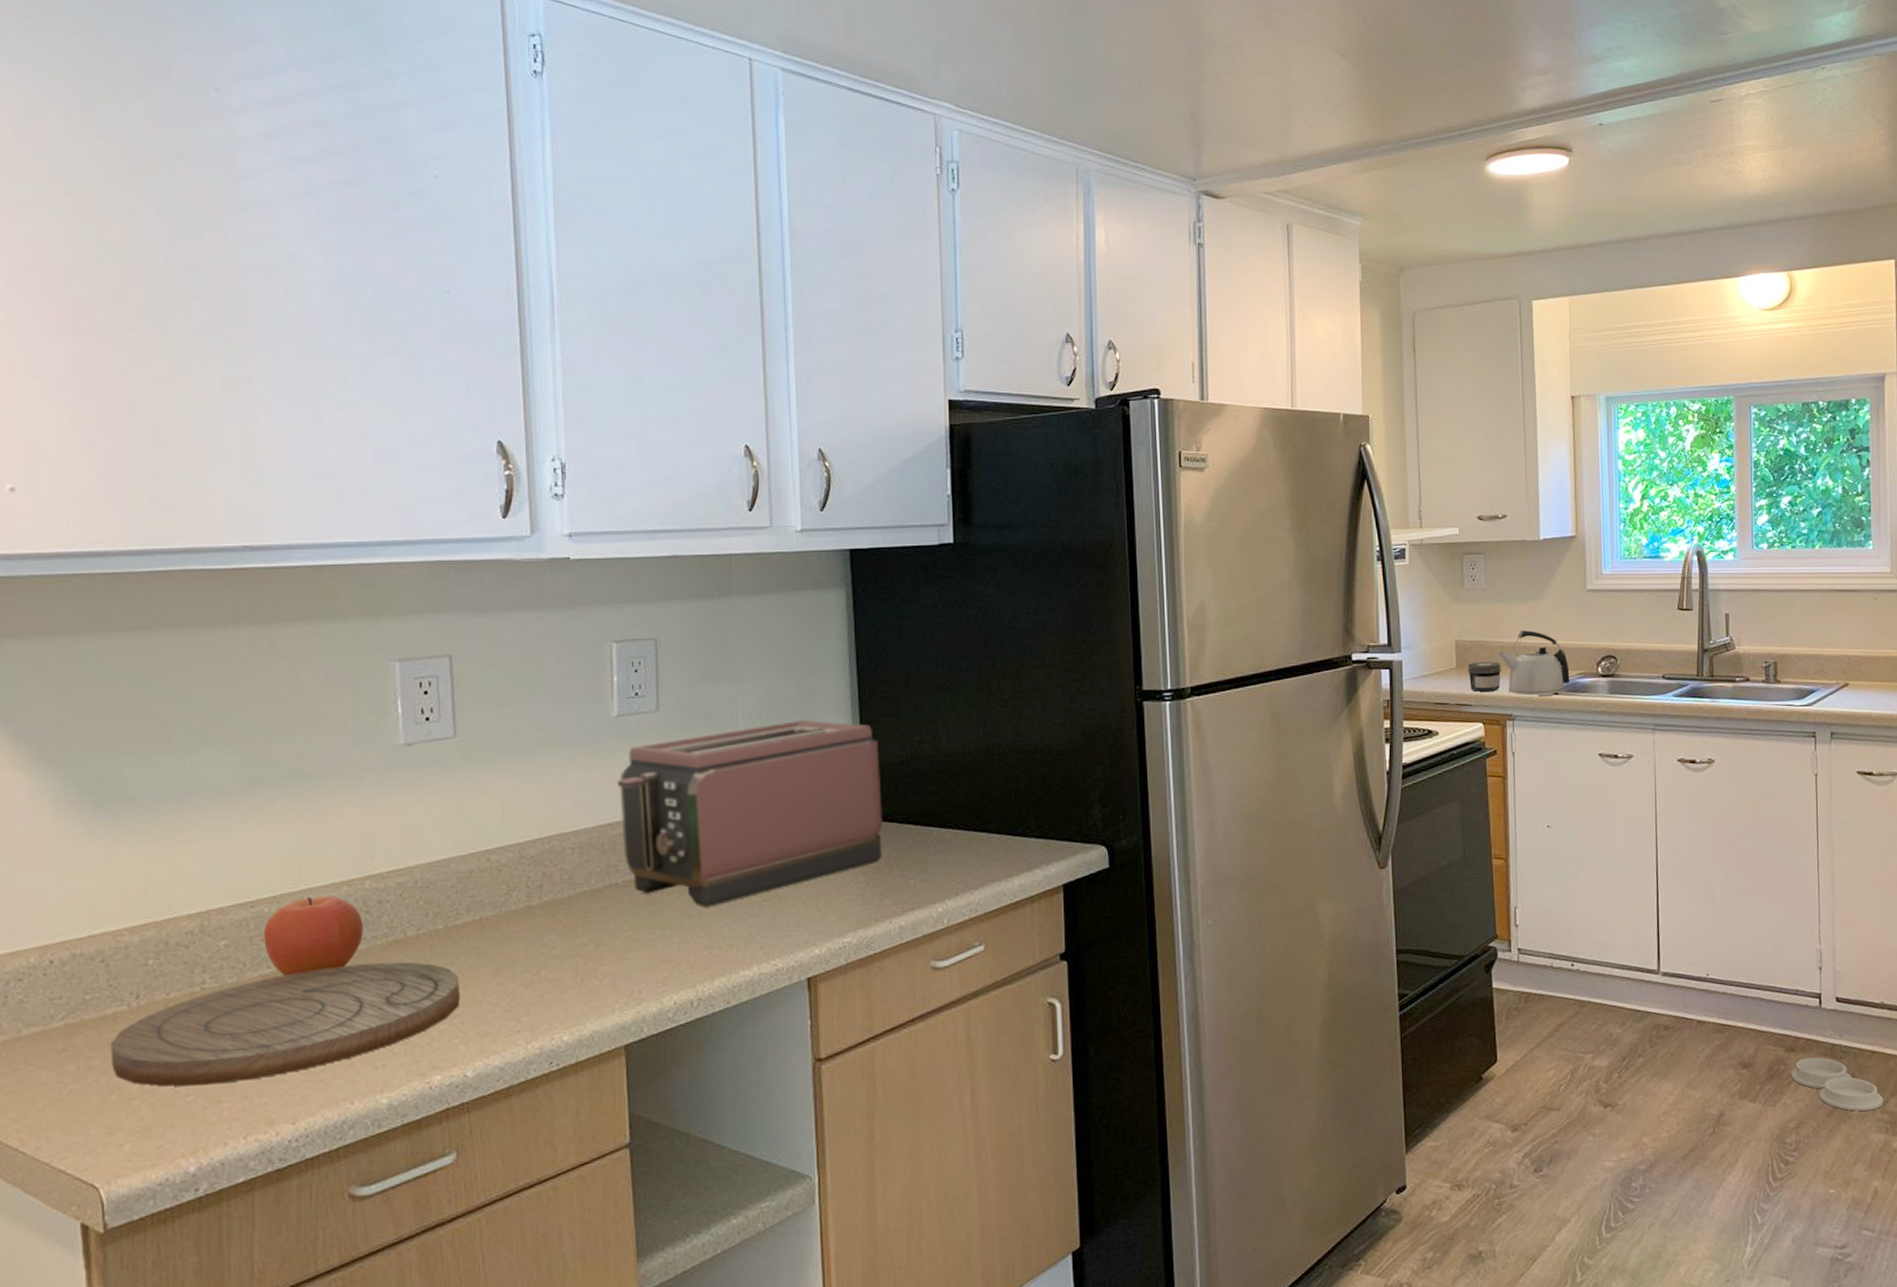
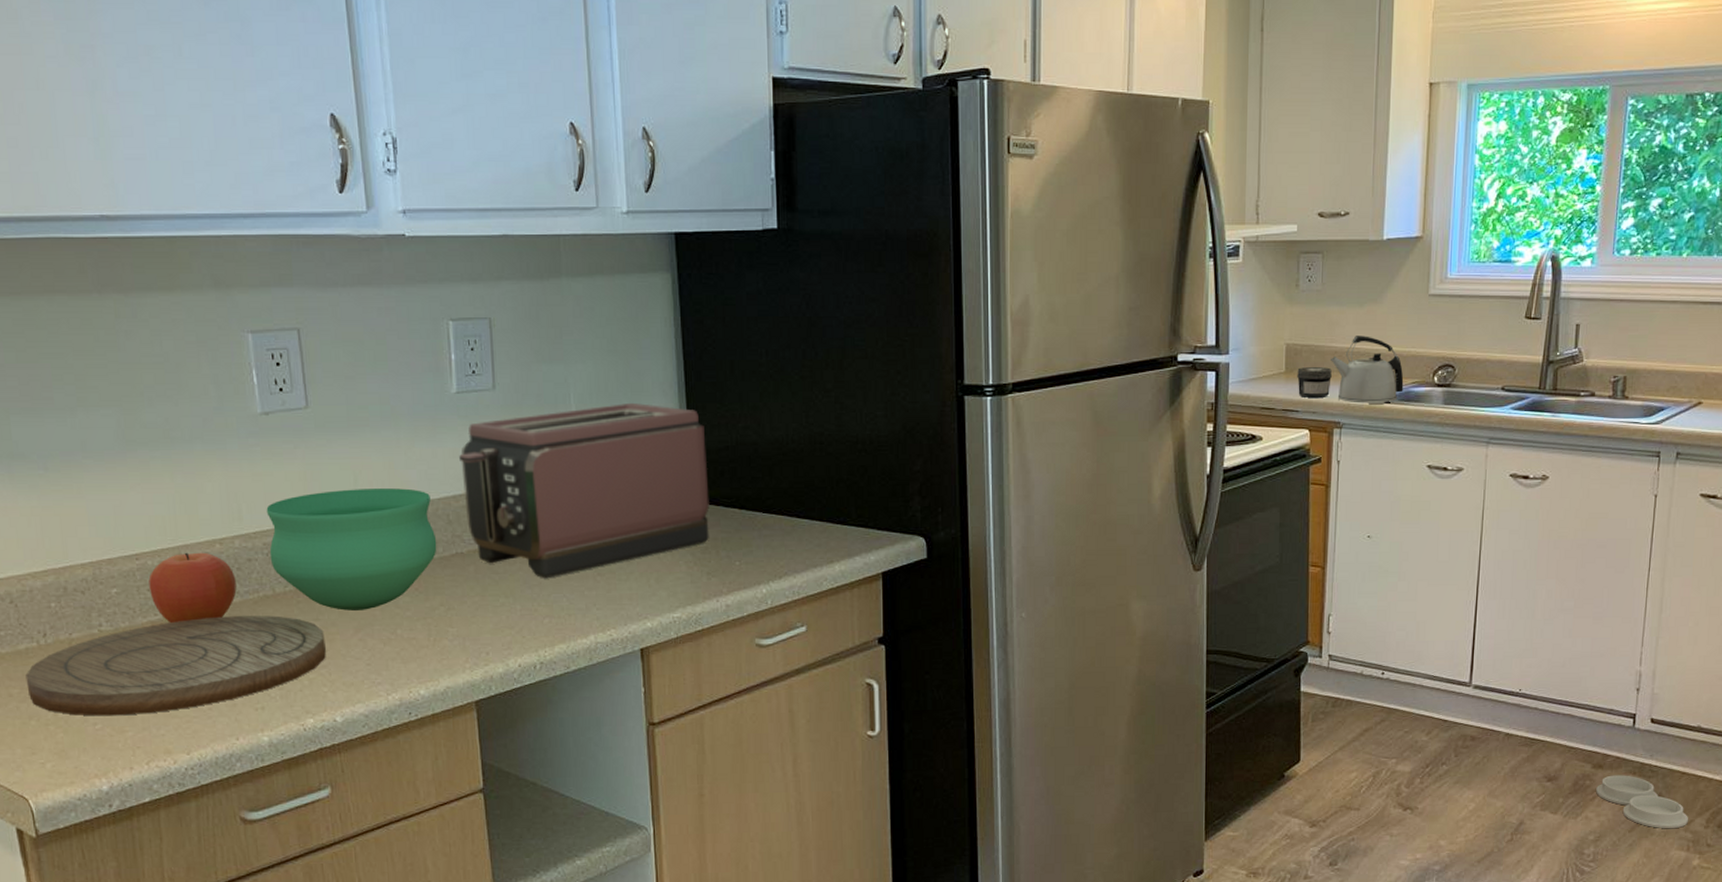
bowl: none [403,817,589,953] -> present [266,488,437,611]

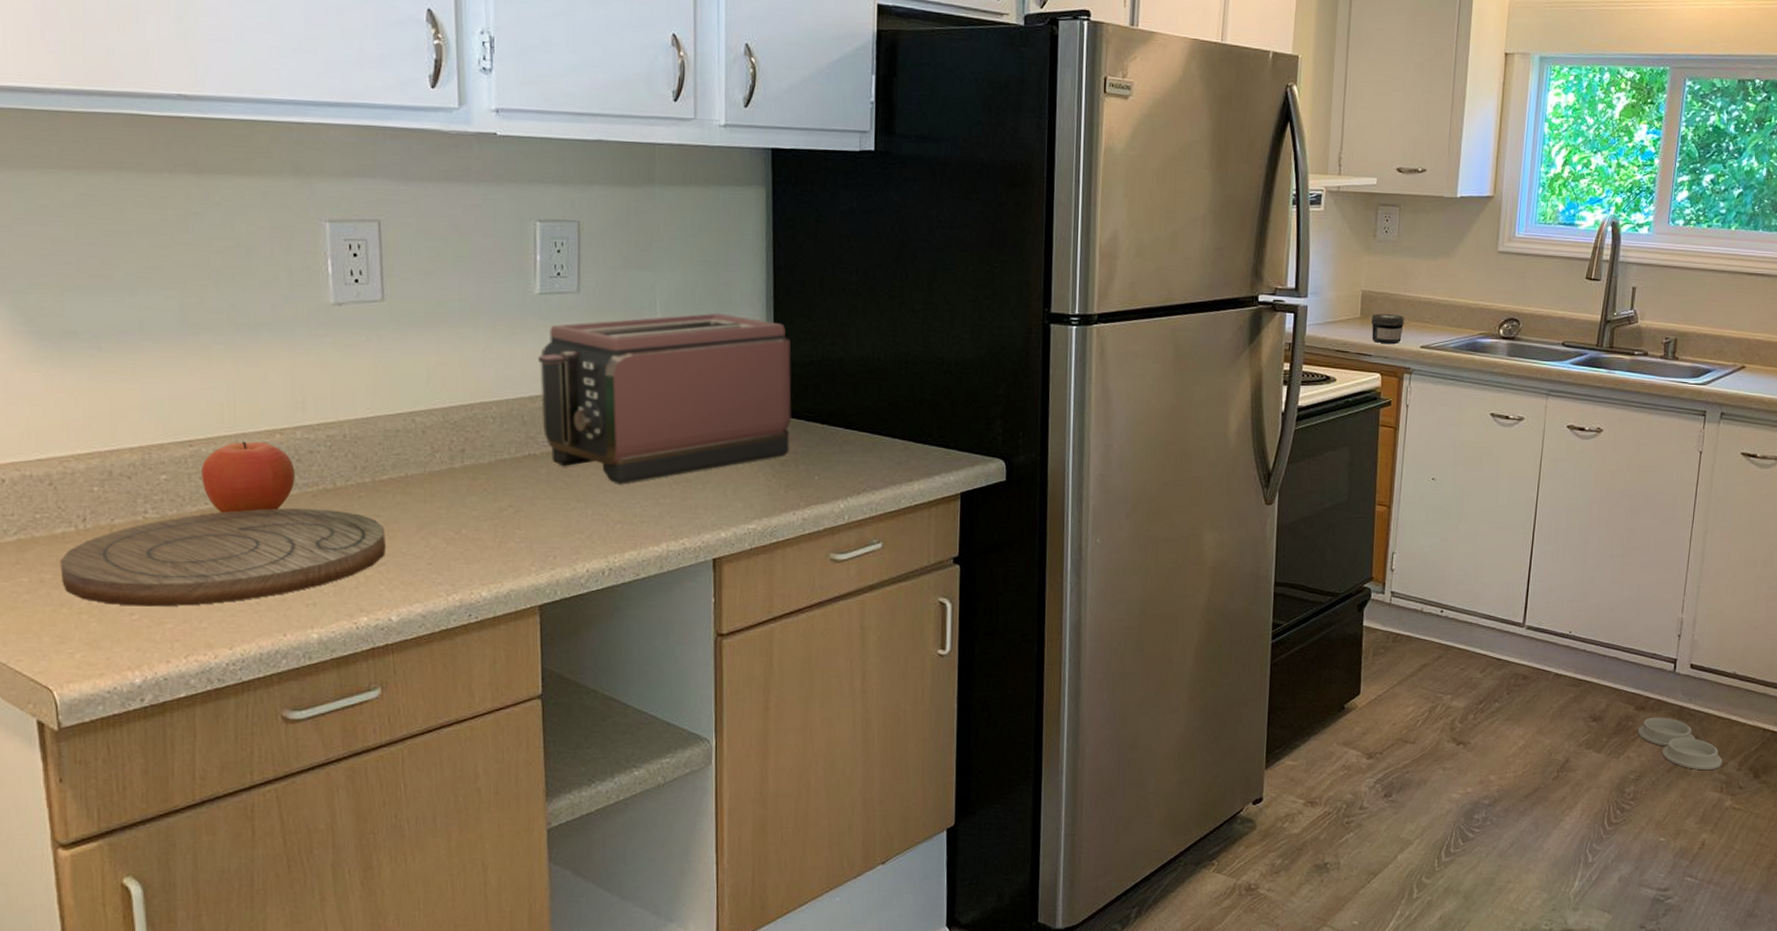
bowl: present [266,488,437,611] -> none [332,385,509,508]
kettle: present [1331,336,1404,406] -> none [1403,286,1472,355]

